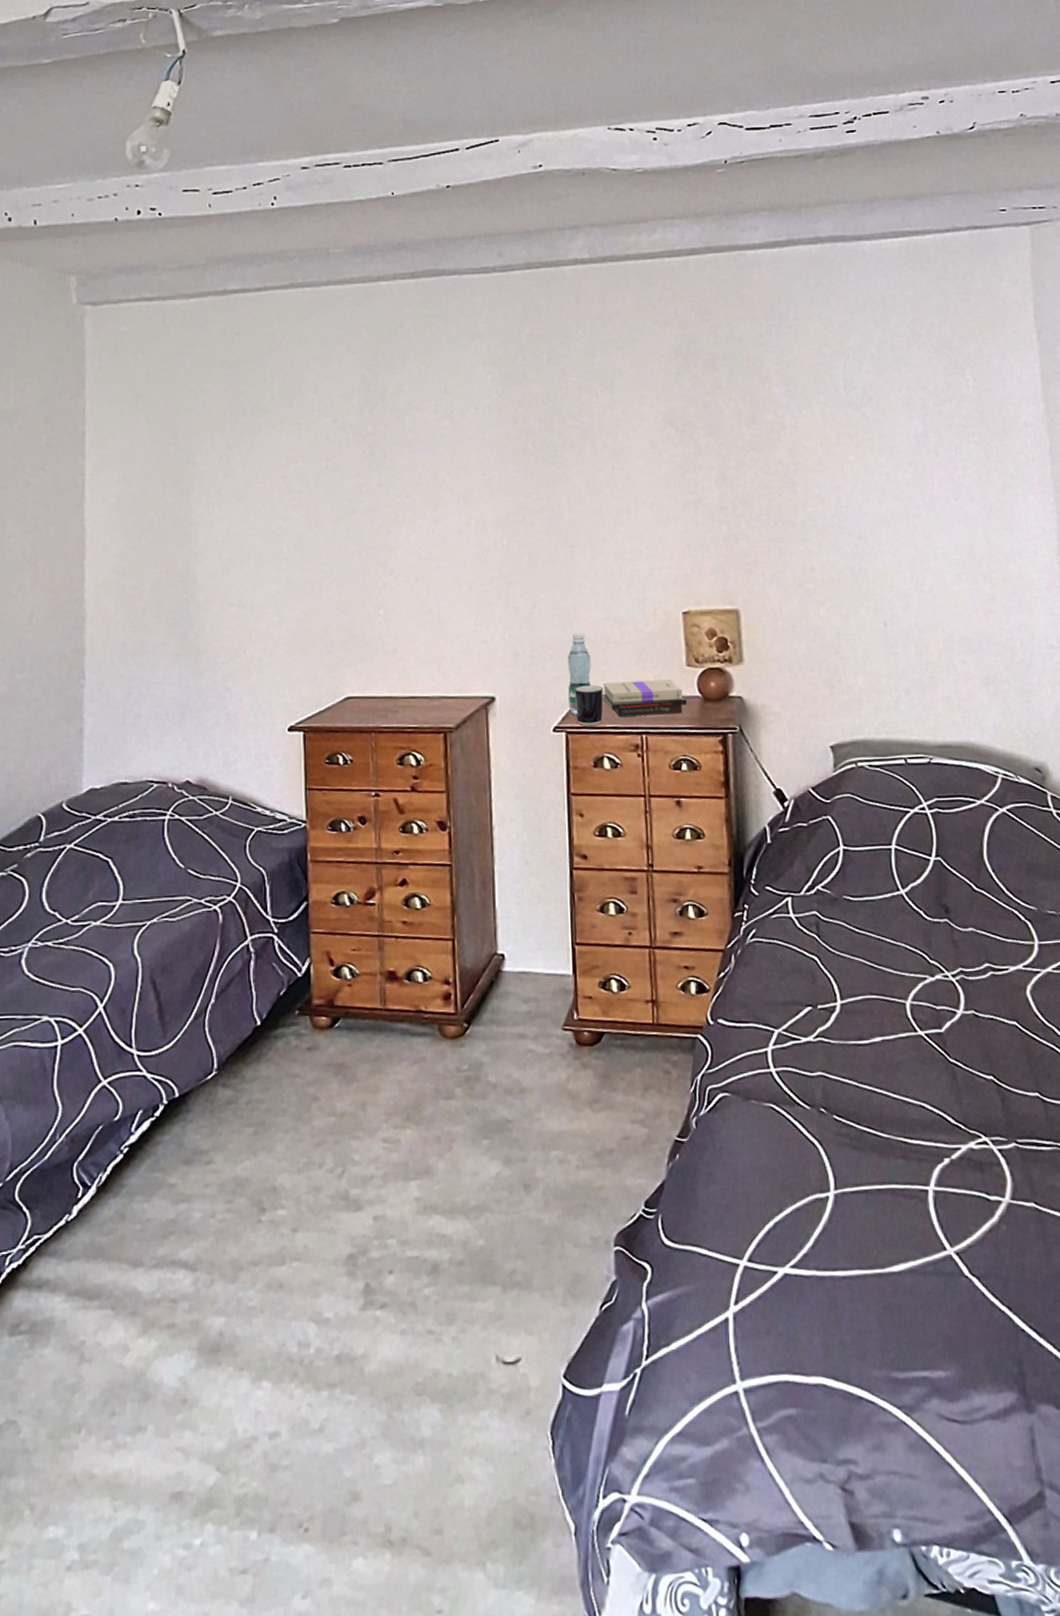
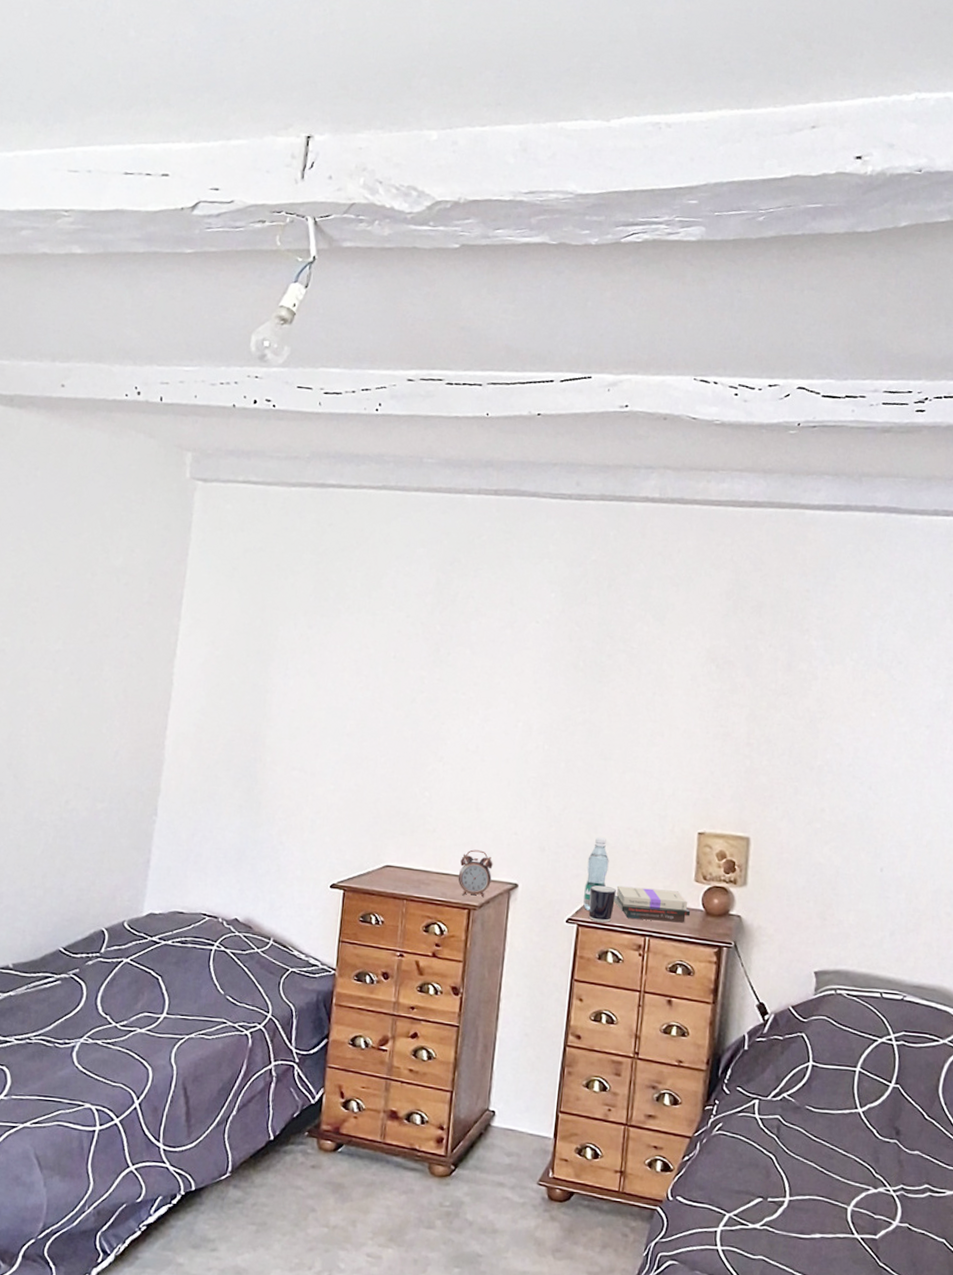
alarm clock: none [428,665,465,719] -> present [458,849,493,898]

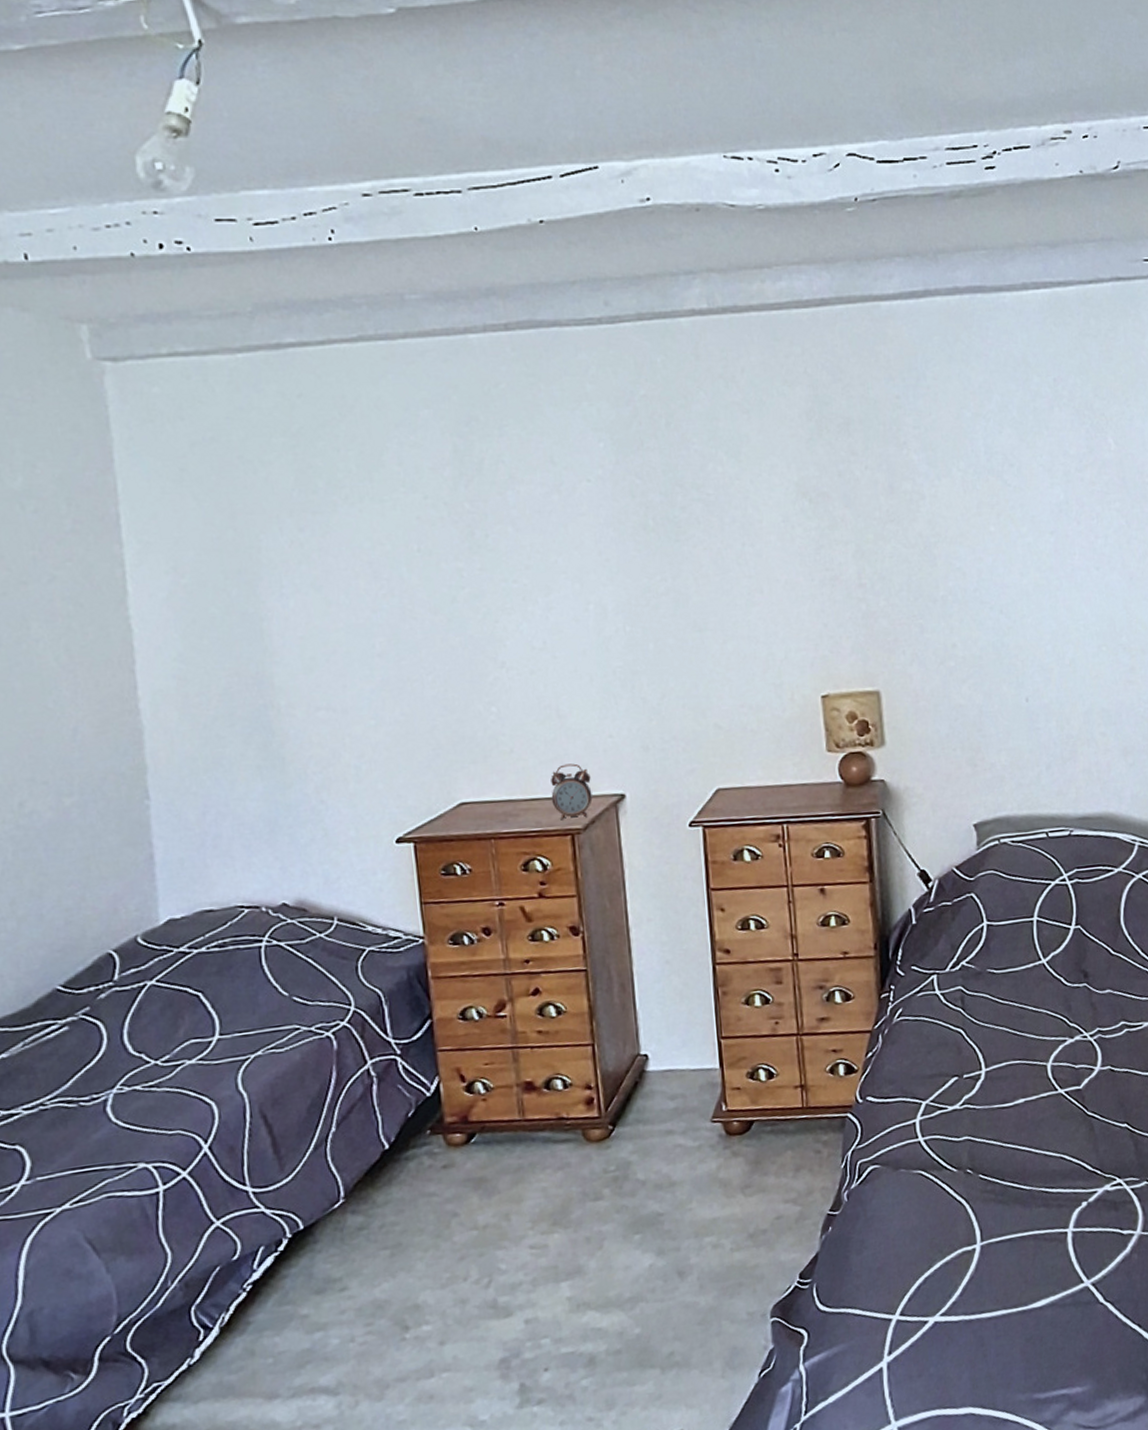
bottle: present [583,836,609,912] -> none [701,721,727,809]
mug: present [588,885,617,923] -> none [709,776,742,819]
books: present [614,885,691,923] -> none [739,766,829,807]

